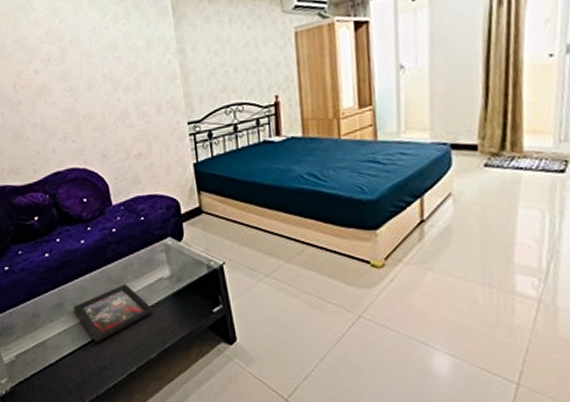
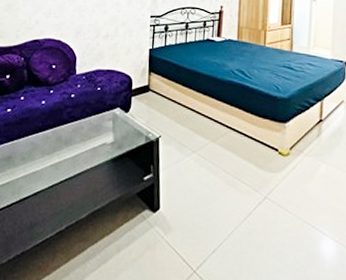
decorative tray: present [73,284,154,342] -> none [20,145,93,197]

